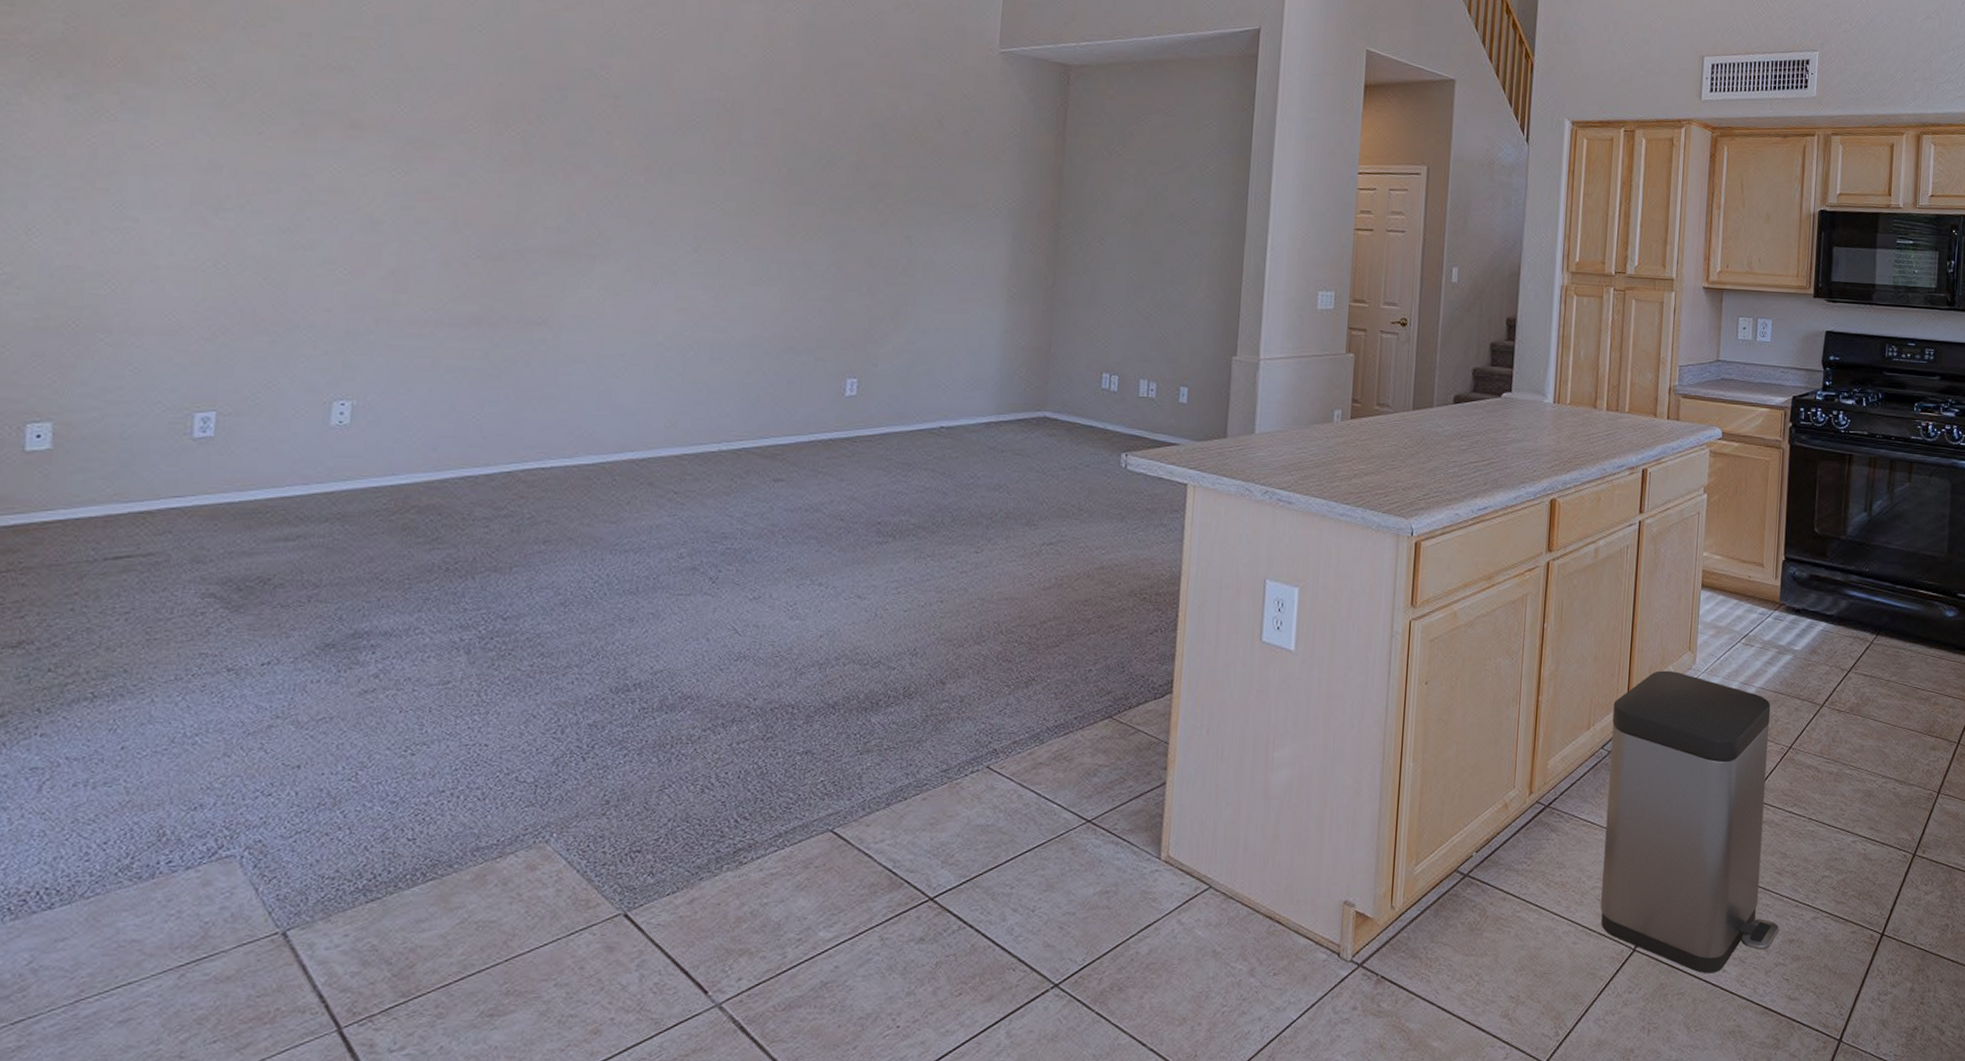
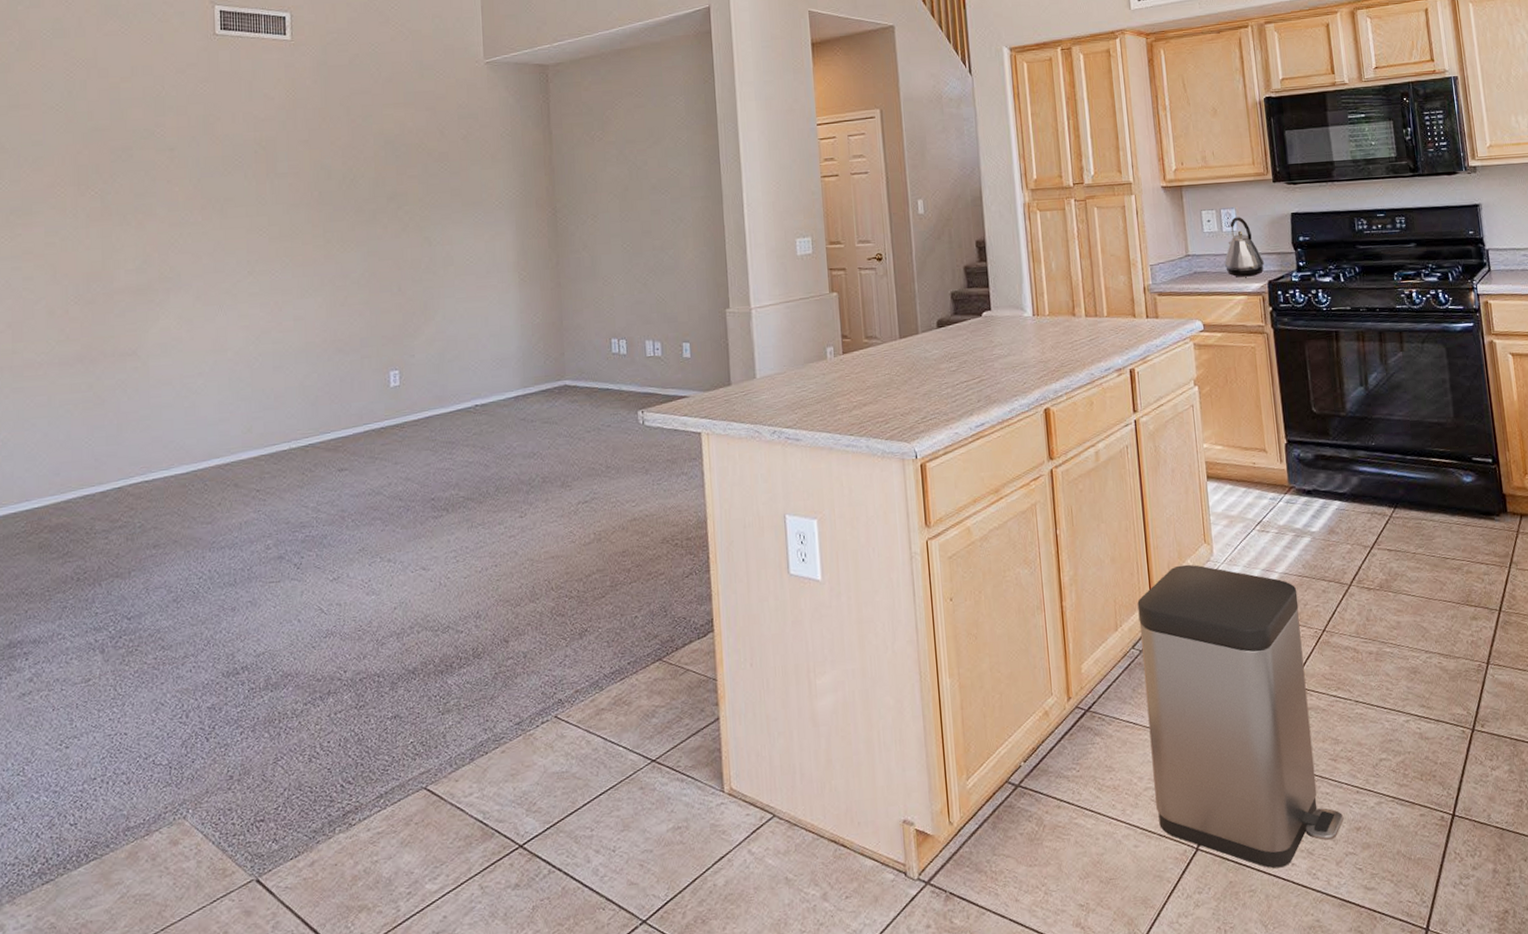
kettle: none [1752,328,1793,390] -> present [1224,217,1265,278]

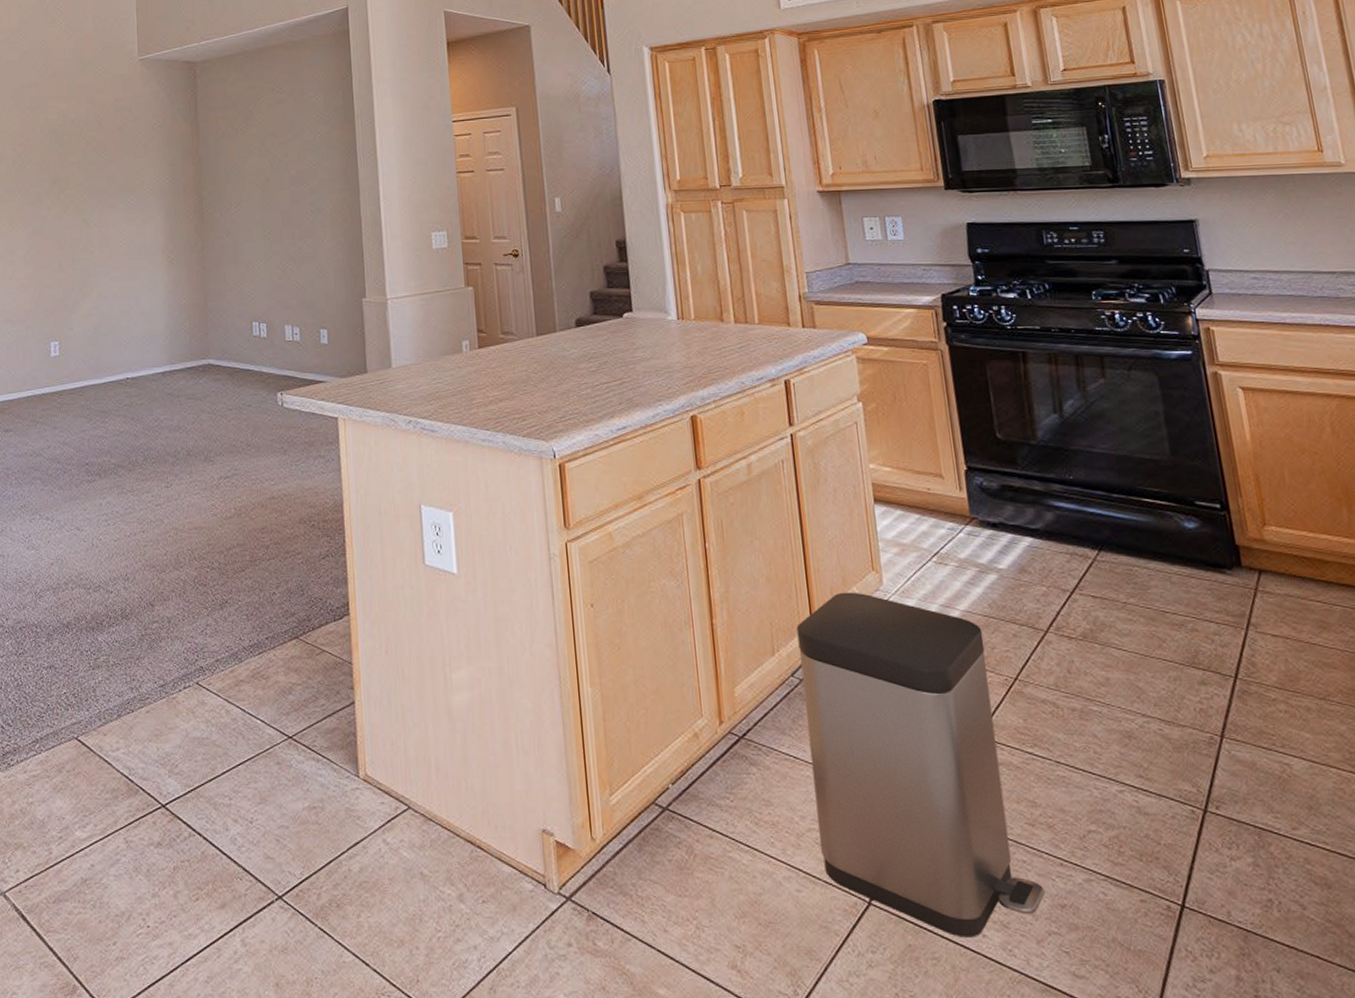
kettle: present [1224,217,1265,278] -> none [890,225,937,289]

